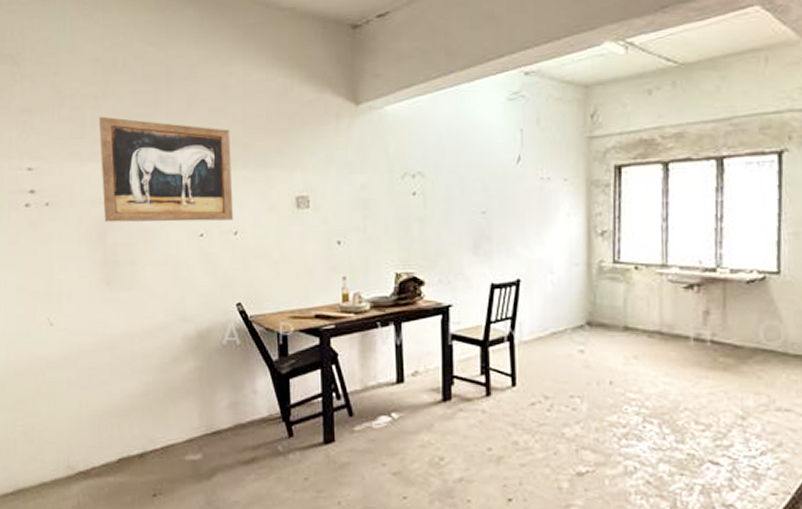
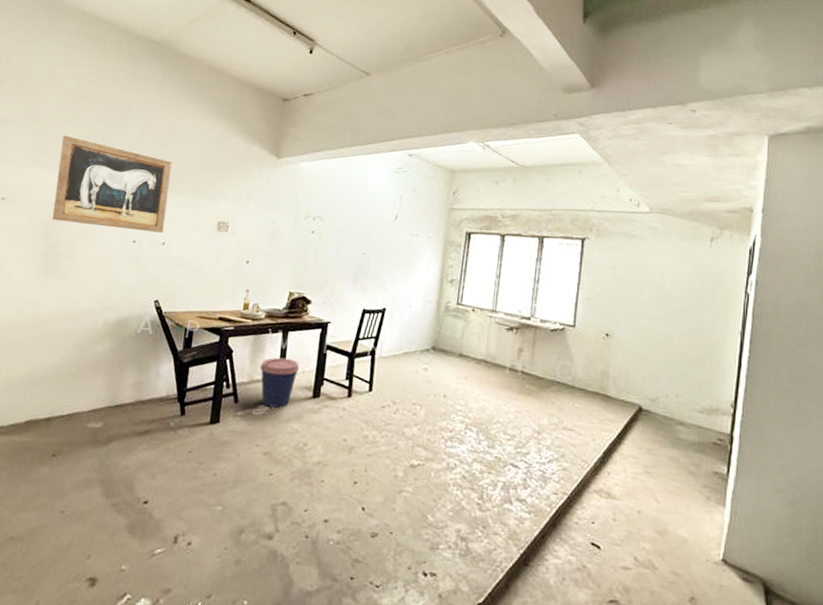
coffee cup: none [374,356,421,418] -> present [260,357,299,408]

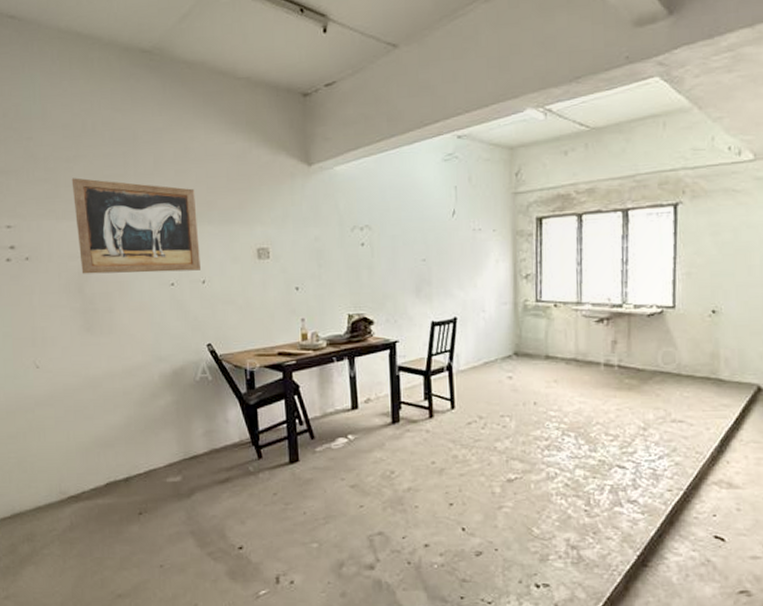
coffee cup: present [260,357,299,408] -> none [331,386,372,439]

